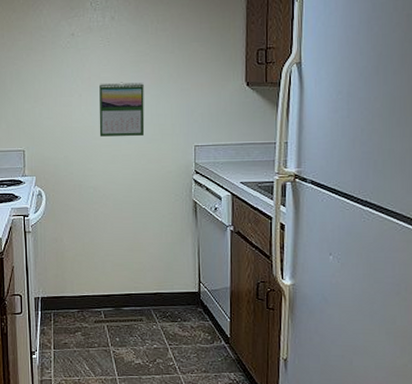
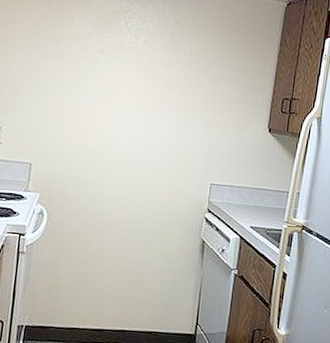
calendar: present [99,82,145,137] -> none [115,106,169,167]

